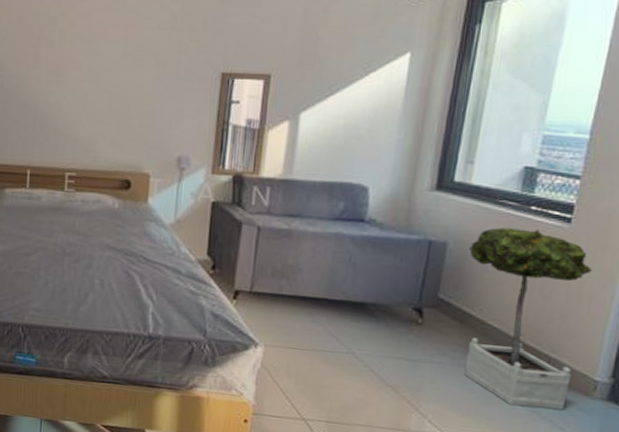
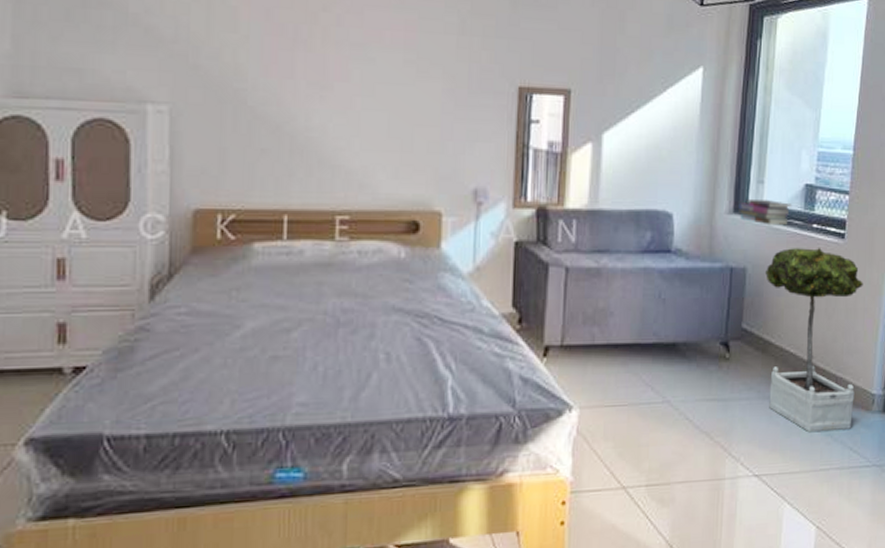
books: none [442,177,507,206] -> present [738,198,793,226]

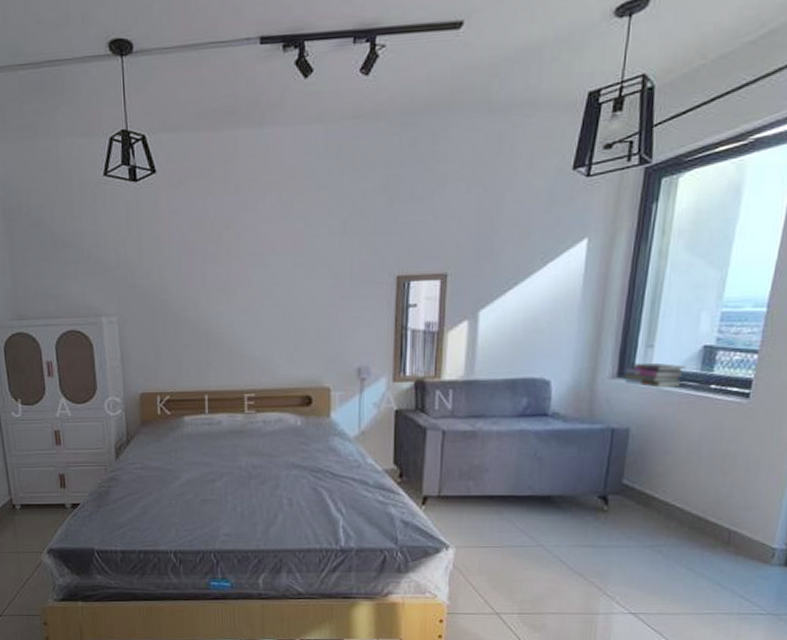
potted tree: present [764,247,863,433] -> none [649,407,770,580]

